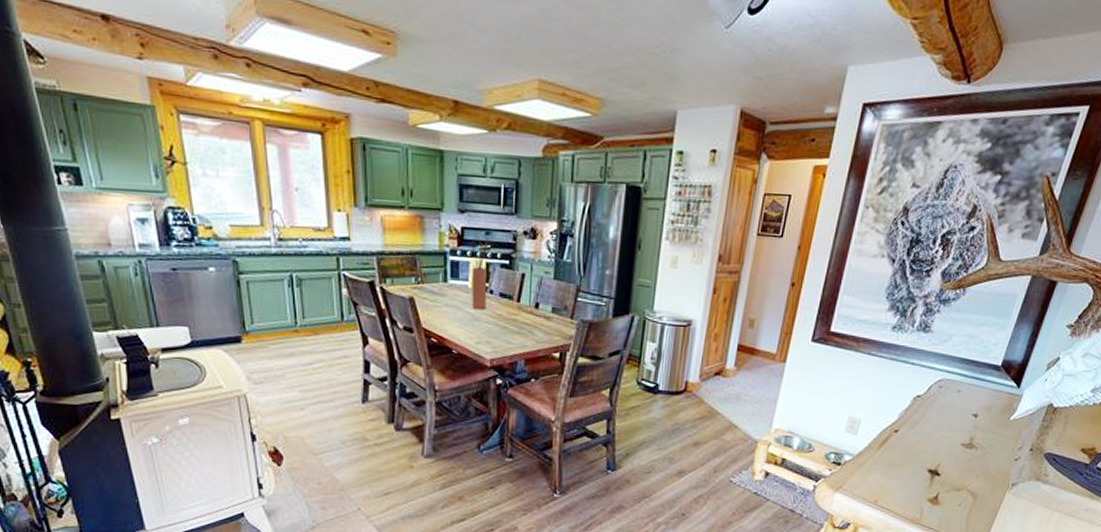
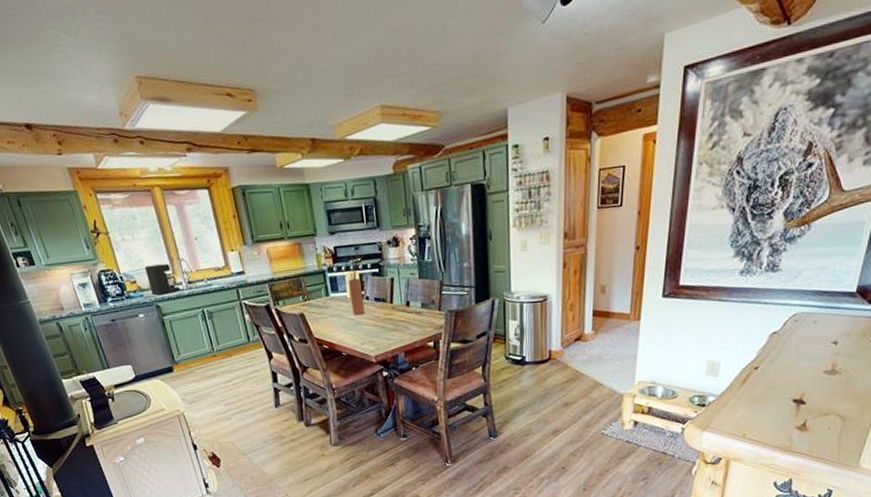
coffee maker: none [225,211,267,249] -> present [144,264,180,296]

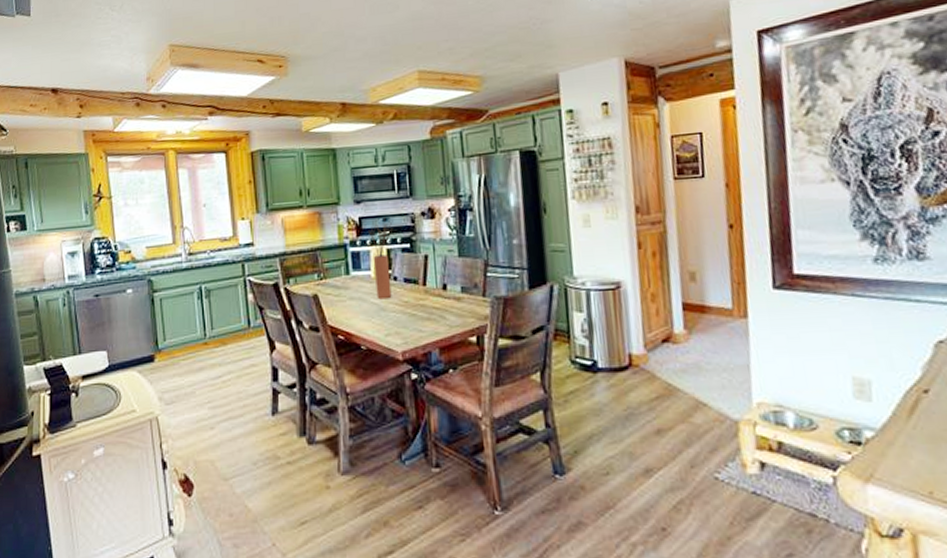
coffee maker: present [144,264,180,296] -> none [143,232,178,268]

